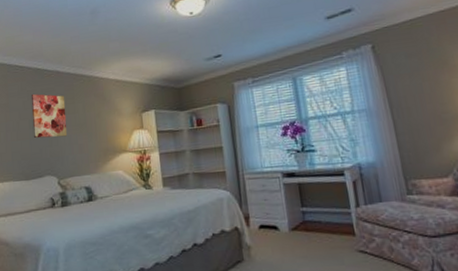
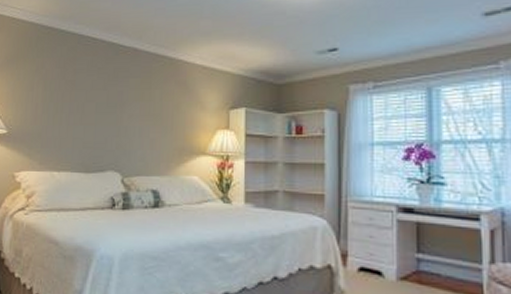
wall art: present [31,94,68,138] -> none [99,73,141,127]

